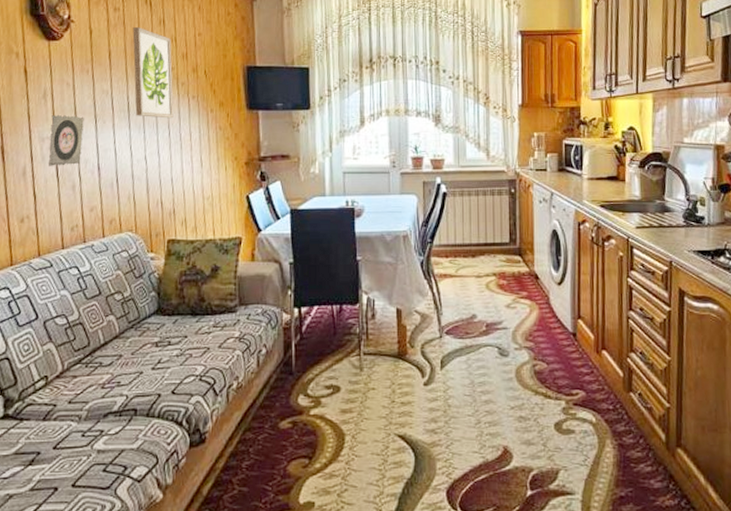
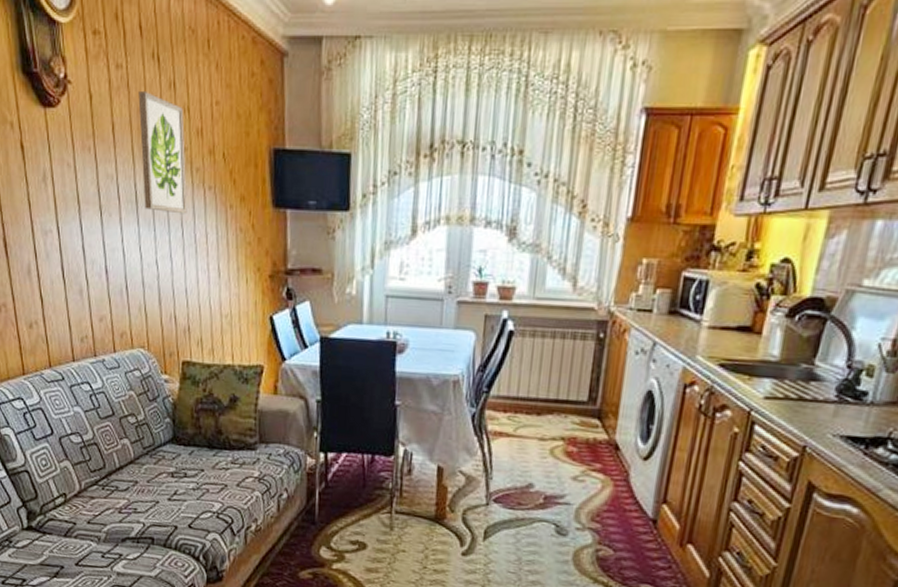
decorative plate: present [48,115,84,166] -> none [52,203,88,266]

